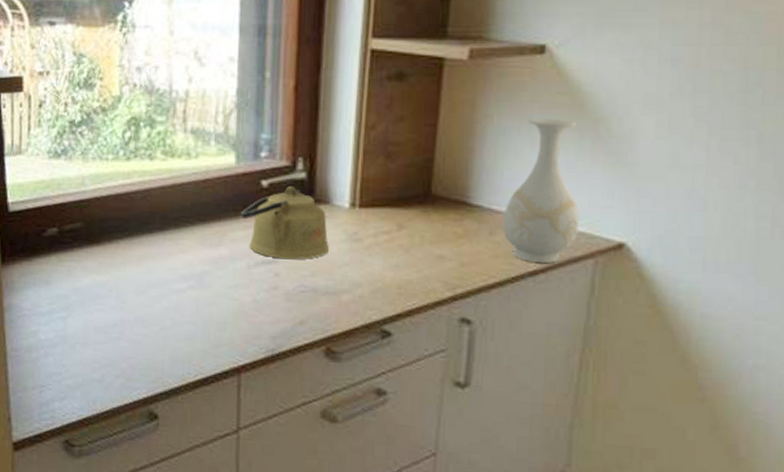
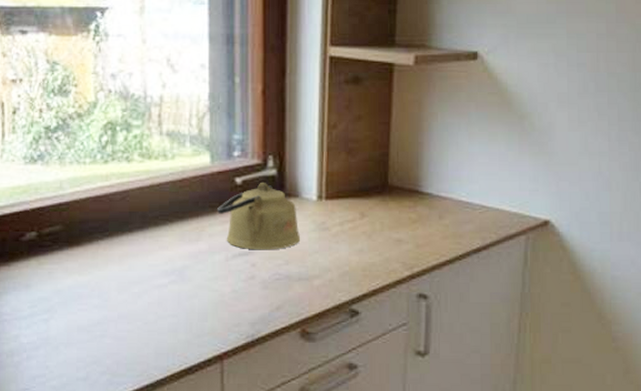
vase: present [502,117,580,263] -> none [449,115,513,240]

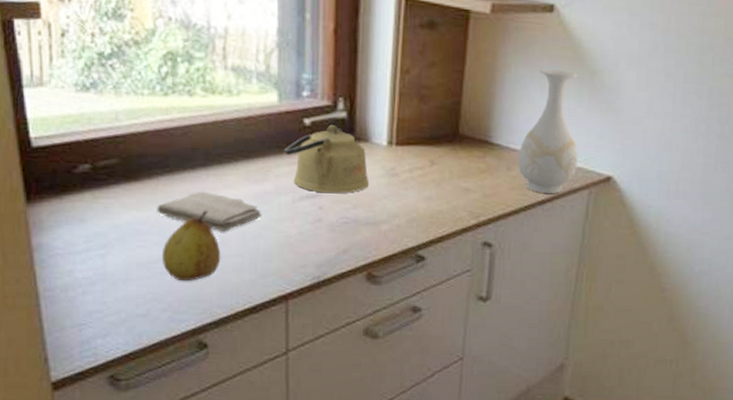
washcloth: none [97,253,197,293] -> present [157,191,262,232]
fruit: none [101,272,158,344] -> present [161,210,221,282]
vase: none [449,115,513,240] -> present [517,68,579,193]

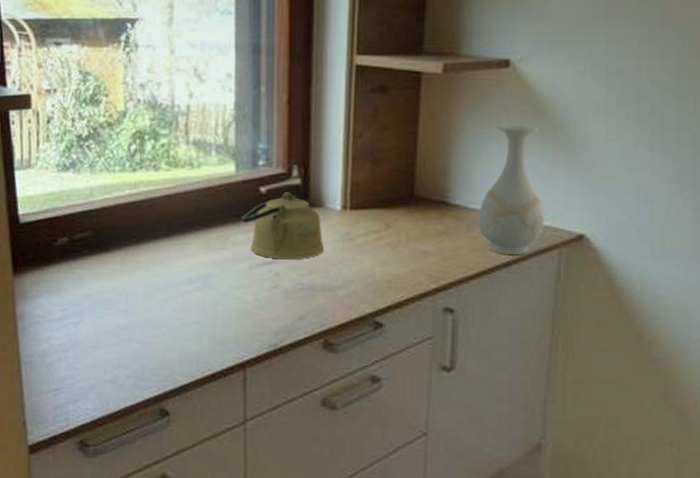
washcloth: present [157,191,262,232] -> none [124,260,221,300]
fruit: present [161,210,221,282] -> none [128,278,182,349]

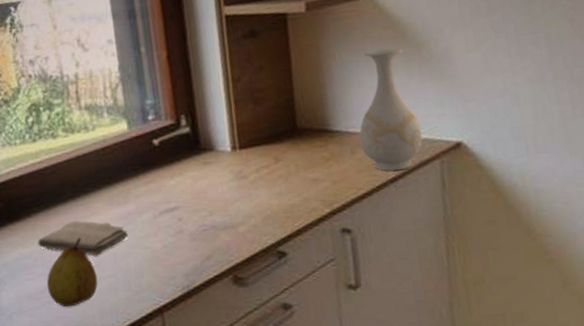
washcloth: none [124,260,221,300] -> present [38,220,129,256]
fruit: none [128,278,182,349] -> present [46,237,98,307]
kettle: present [242,192,324,260] -> none [140,141,221,206]

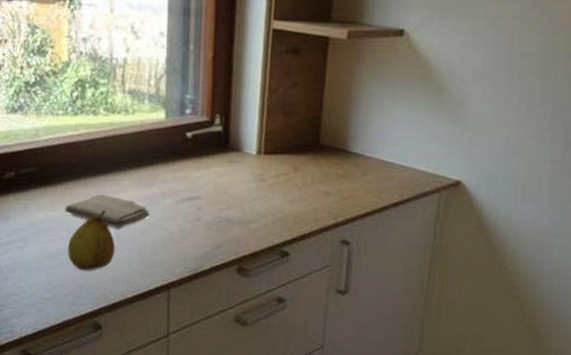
vase: present [359,48,423,171] -> none [372,85,429,197]

